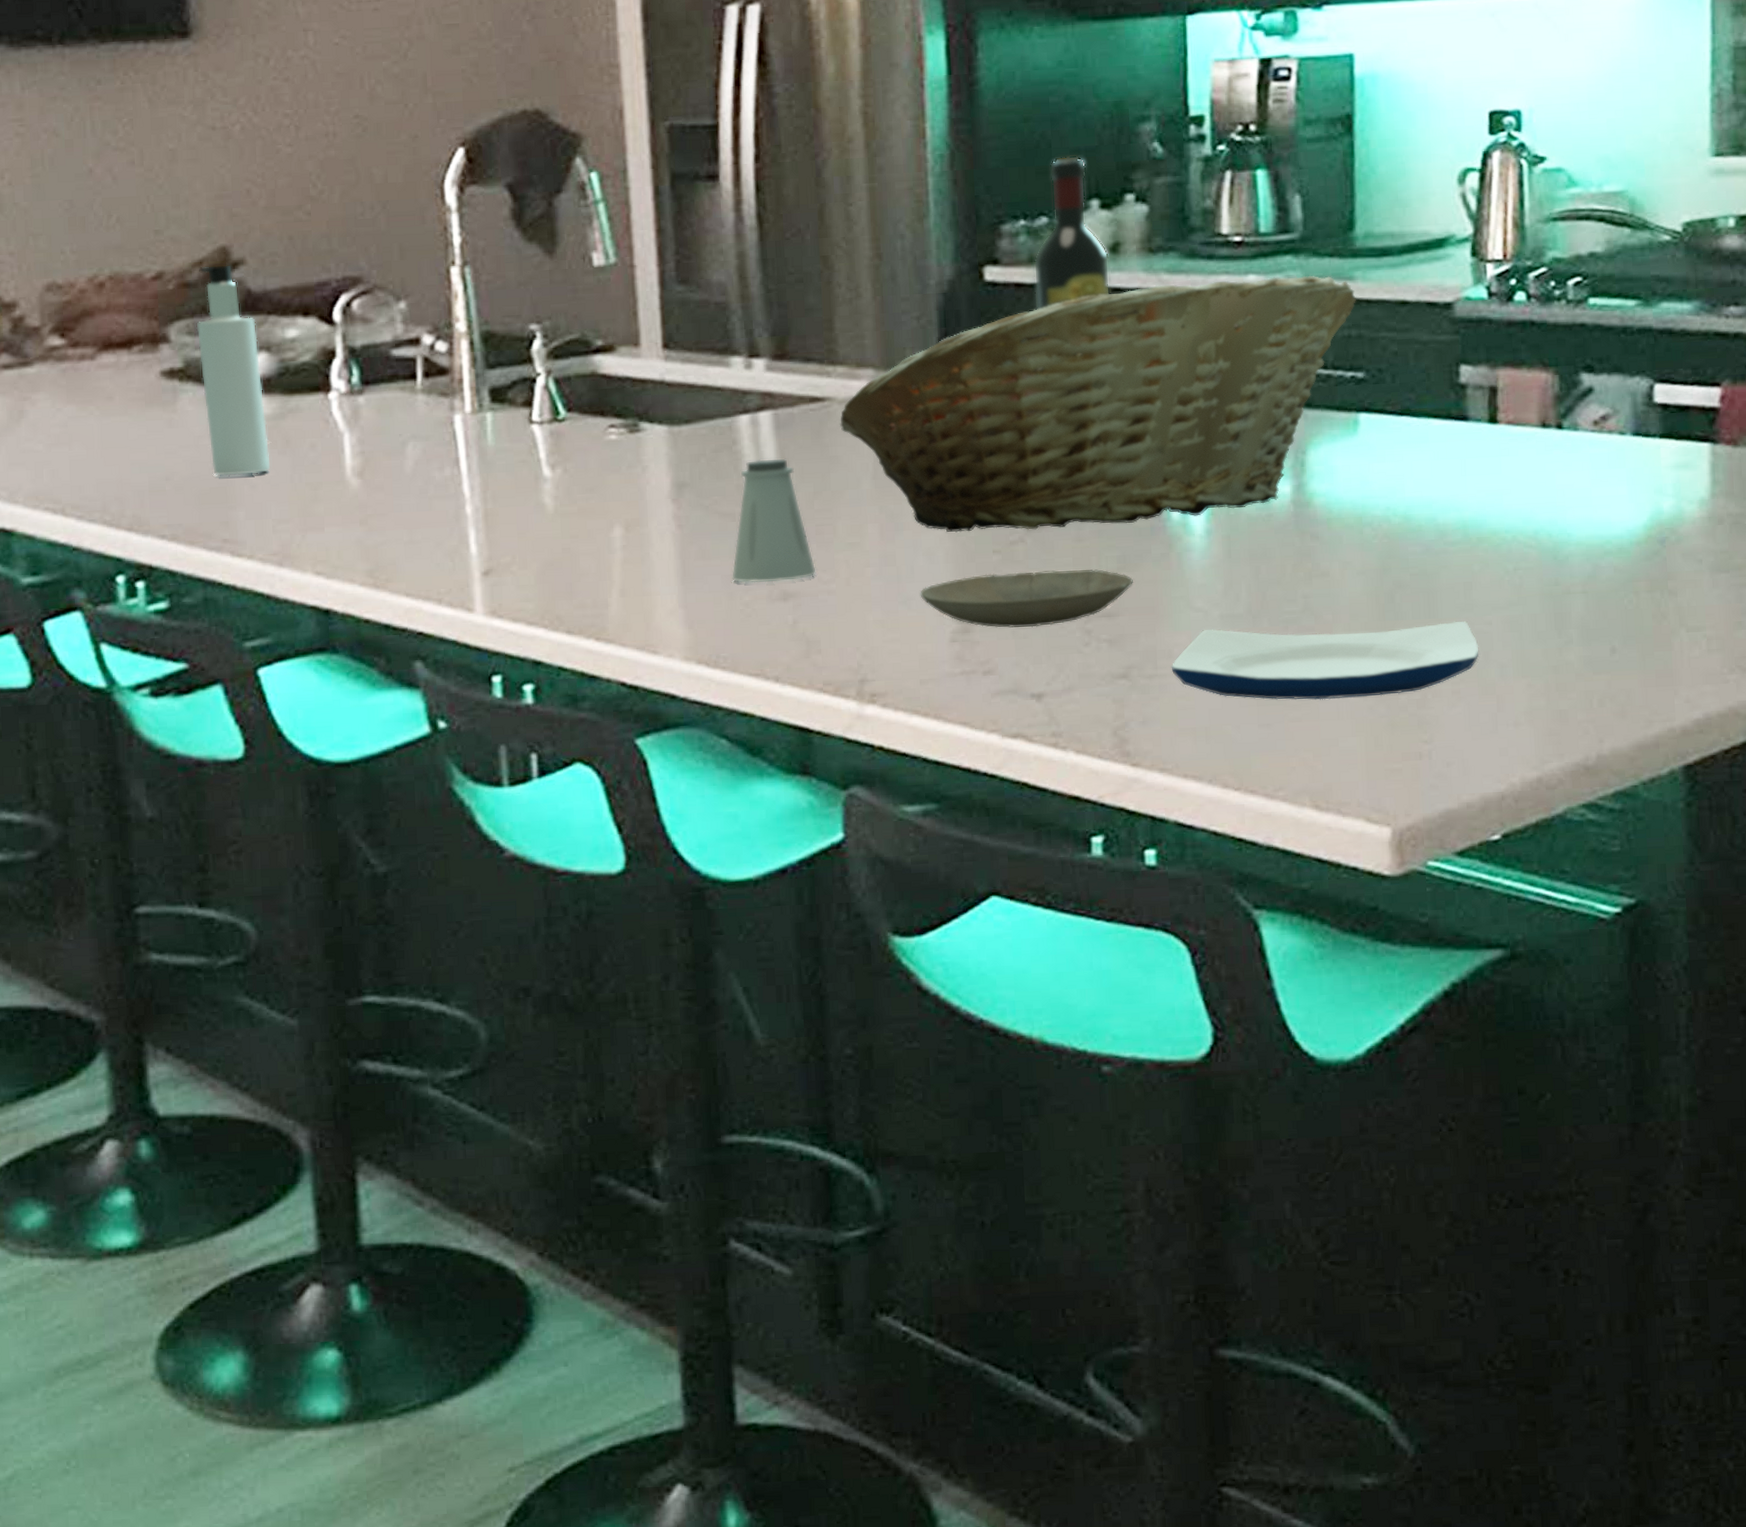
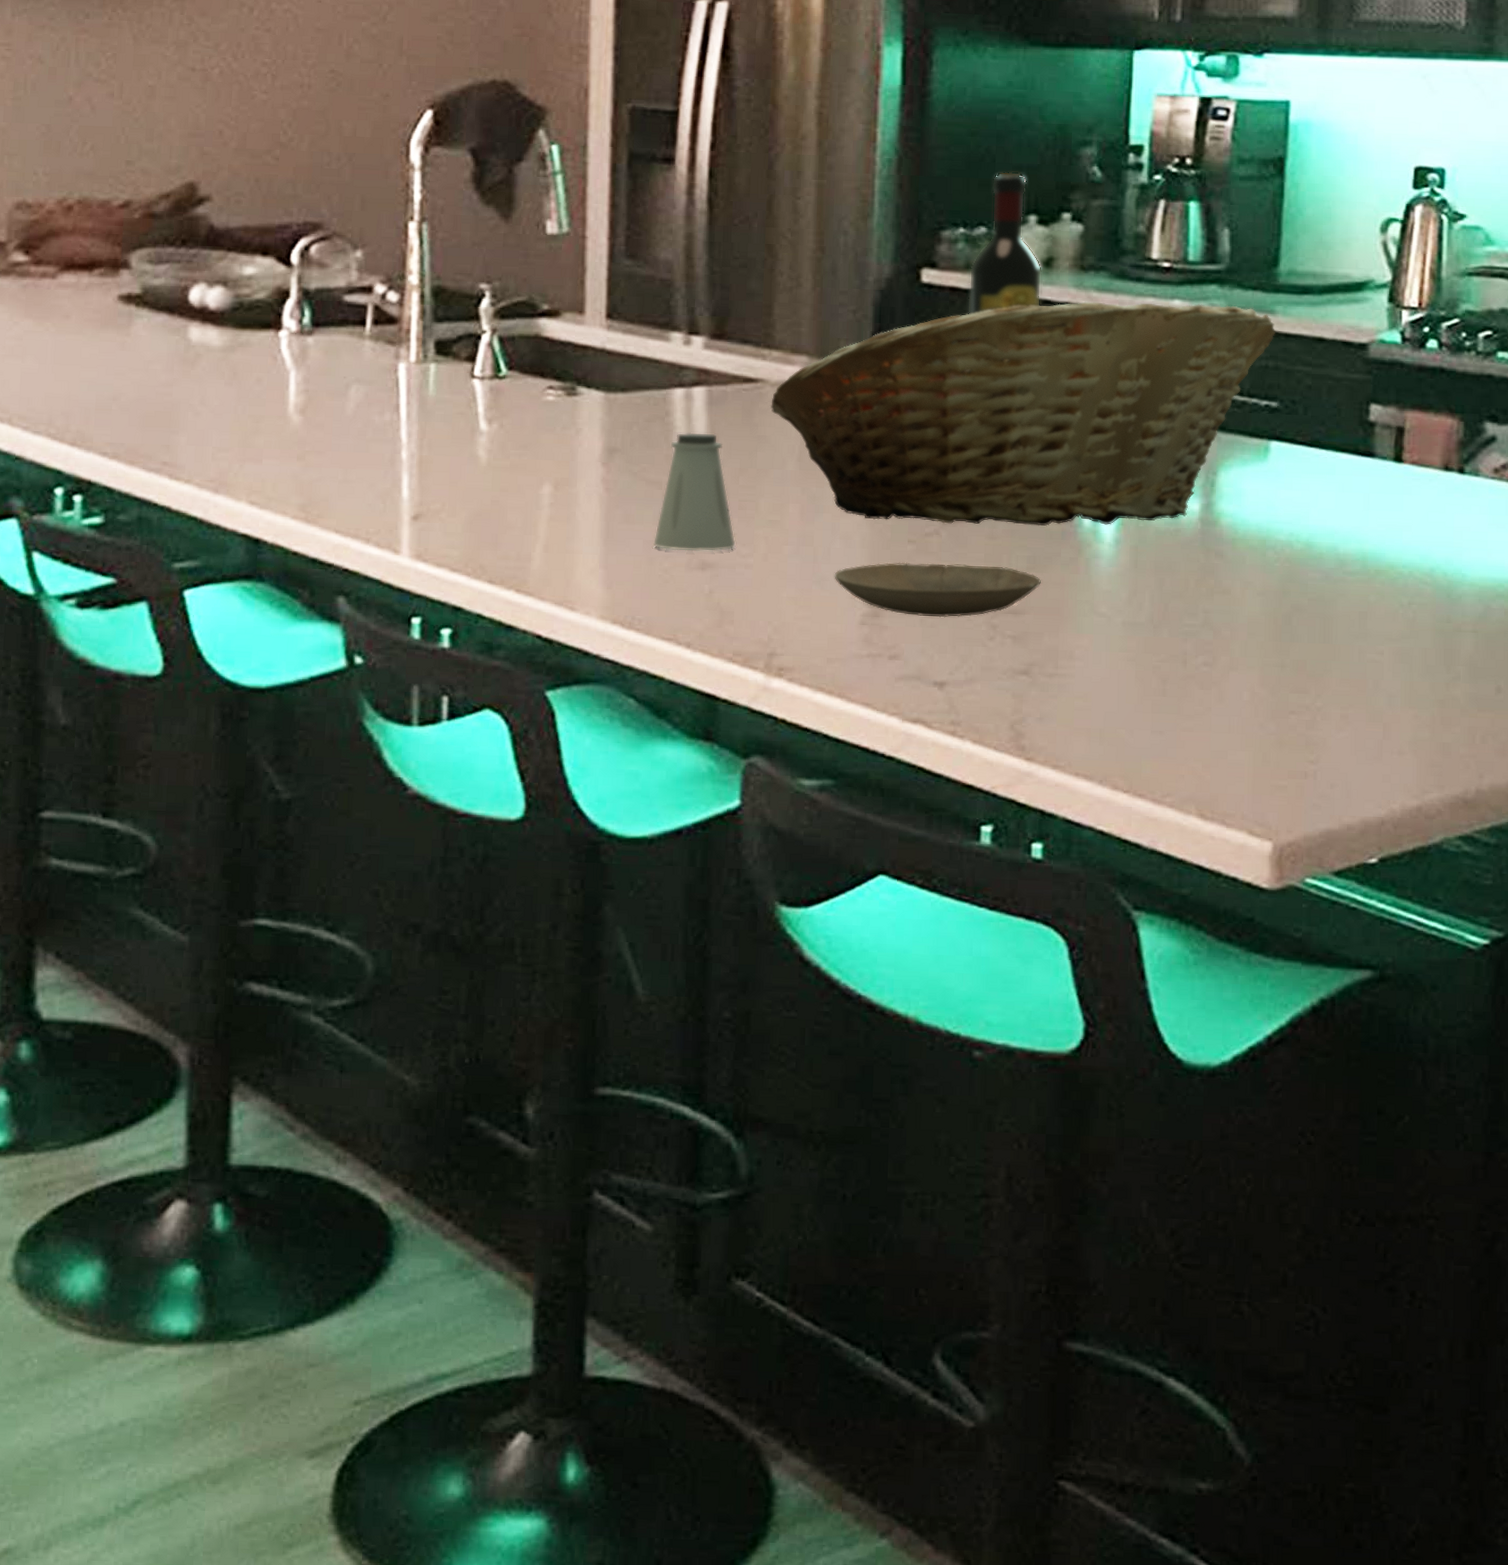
soap dispenser: present [196,266,271,476] -> none [157,199,217,402]
plate: present [1171,621,1479,700] -> none [1071,635,1370,714]

